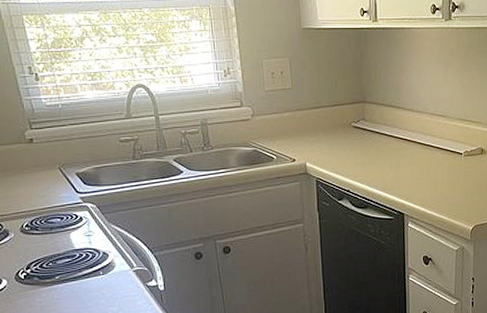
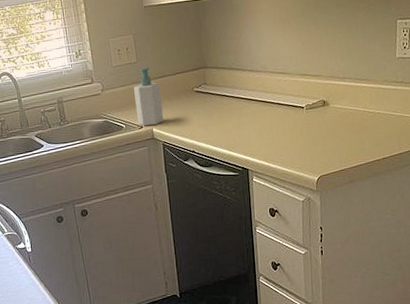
soap bottle: none [288,96,318,160] -> present [134,68,164,127]

